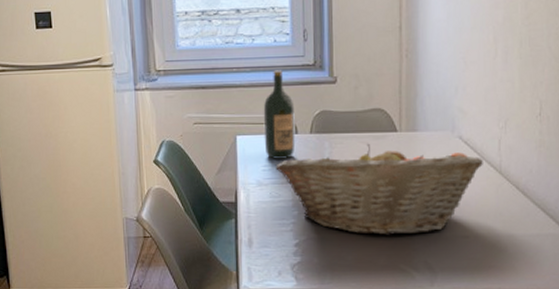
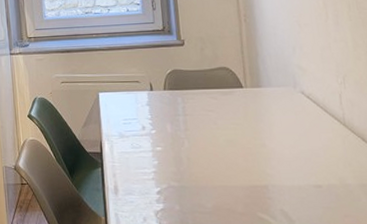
wine bottle: present [263,70,296,159] -> none [120,35,152,113]
fruit basket: present [276,144,483,236] -> none [135,99,327,185]

